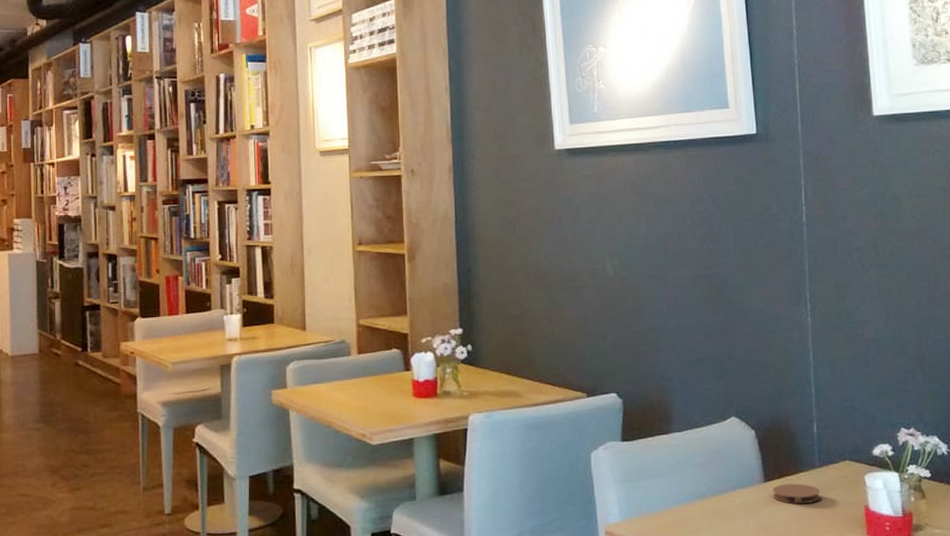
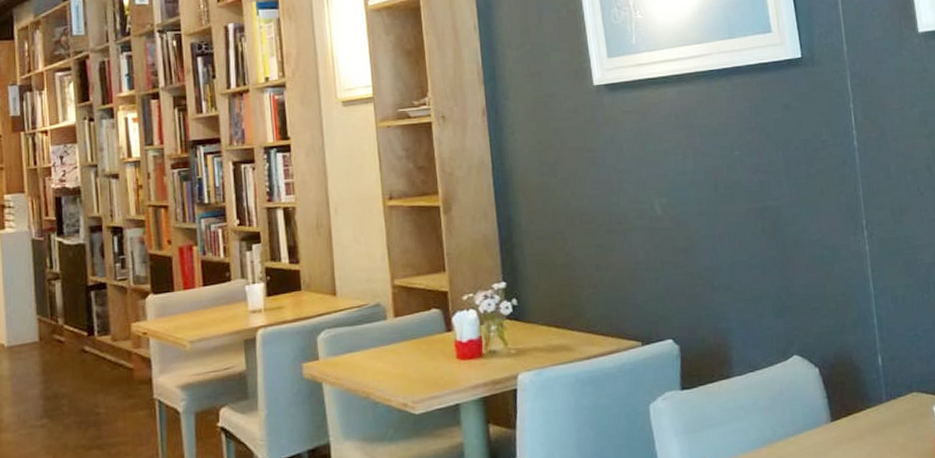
coaster: present [773,483,821,504] -> none [840,420,890,442]

